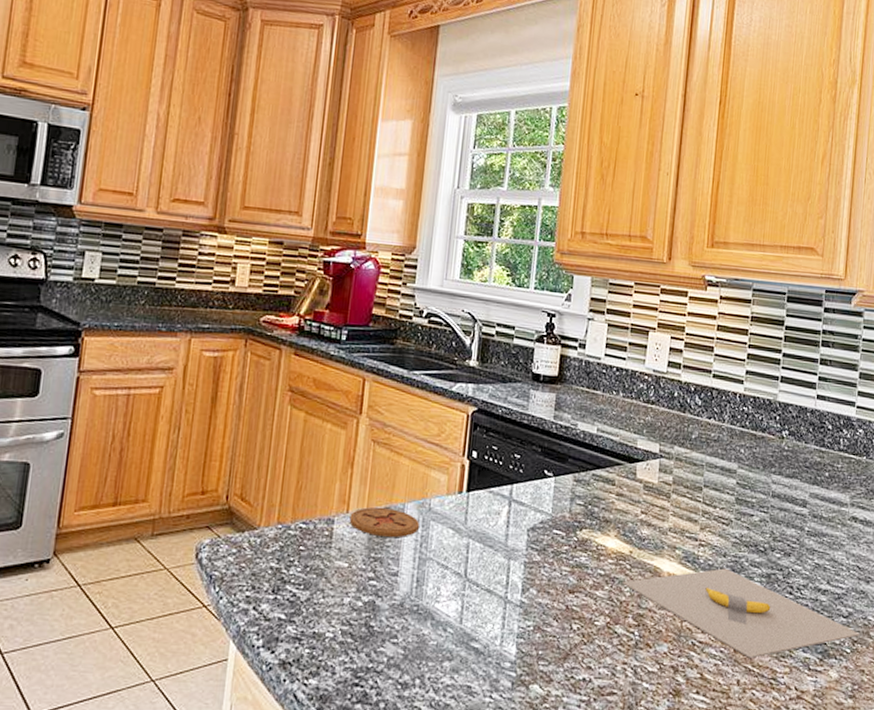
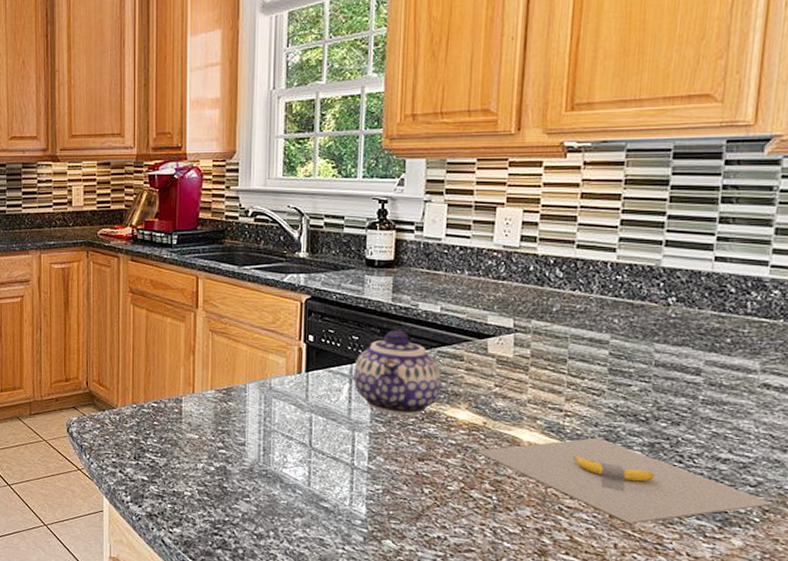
coaster: present [349,507,420,538] -> none [196,388,263,414]
teapot: none [513,449,595,543] -> present [353,330,442,415]

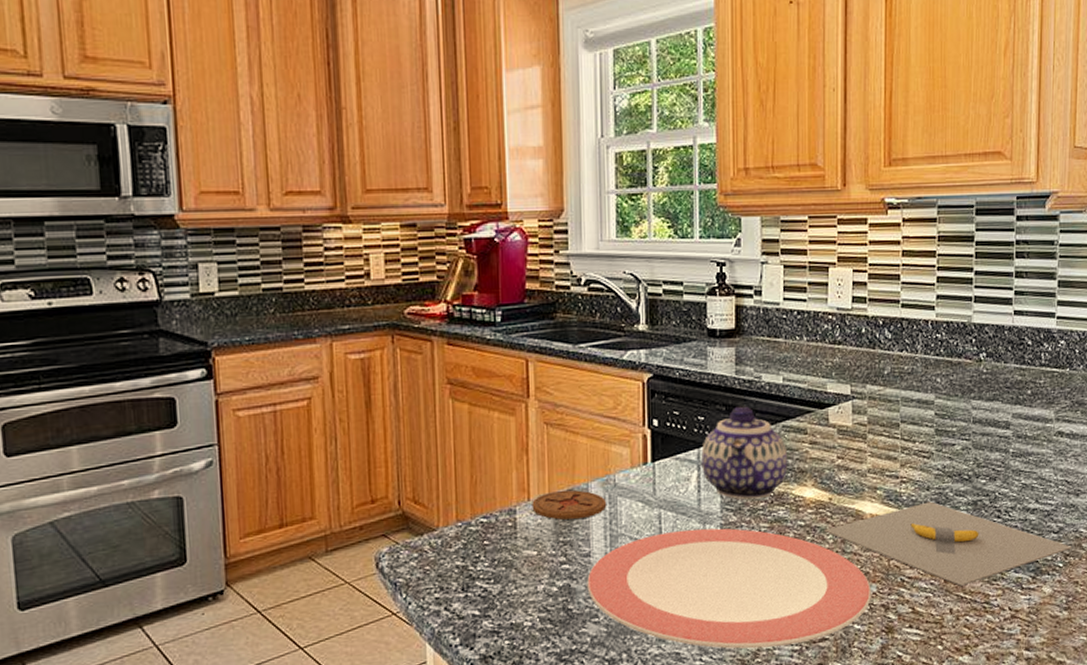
coaster: none [196,388,263,414] -> present [532,490,607,520]
plate: none [241,433,525,550] -> present [587,528,871,649]

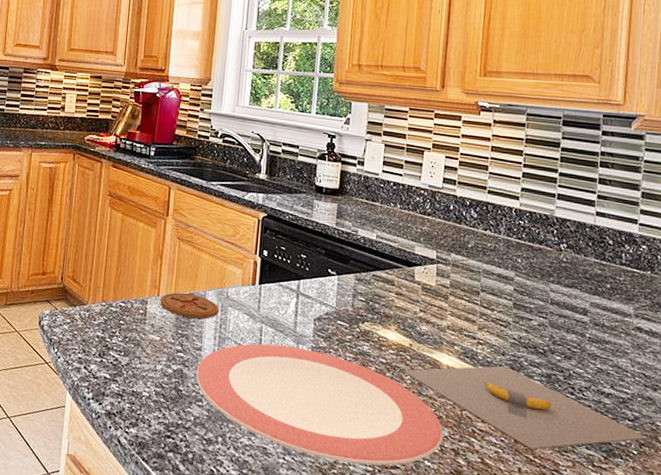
teapot: present [701,406,788,500] -> none [300,252,376,333]

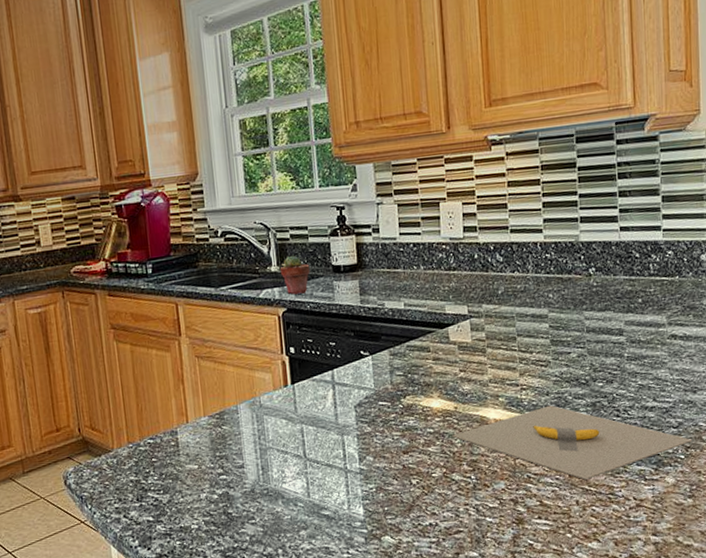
coaster: present [160,292,220,319] -> none [190,411,255,438]
plate: present [196,343,443,466] -> none [242,438,501,543]
potted succulent: none [267,167,295,205] -> present [279,255,310,295]

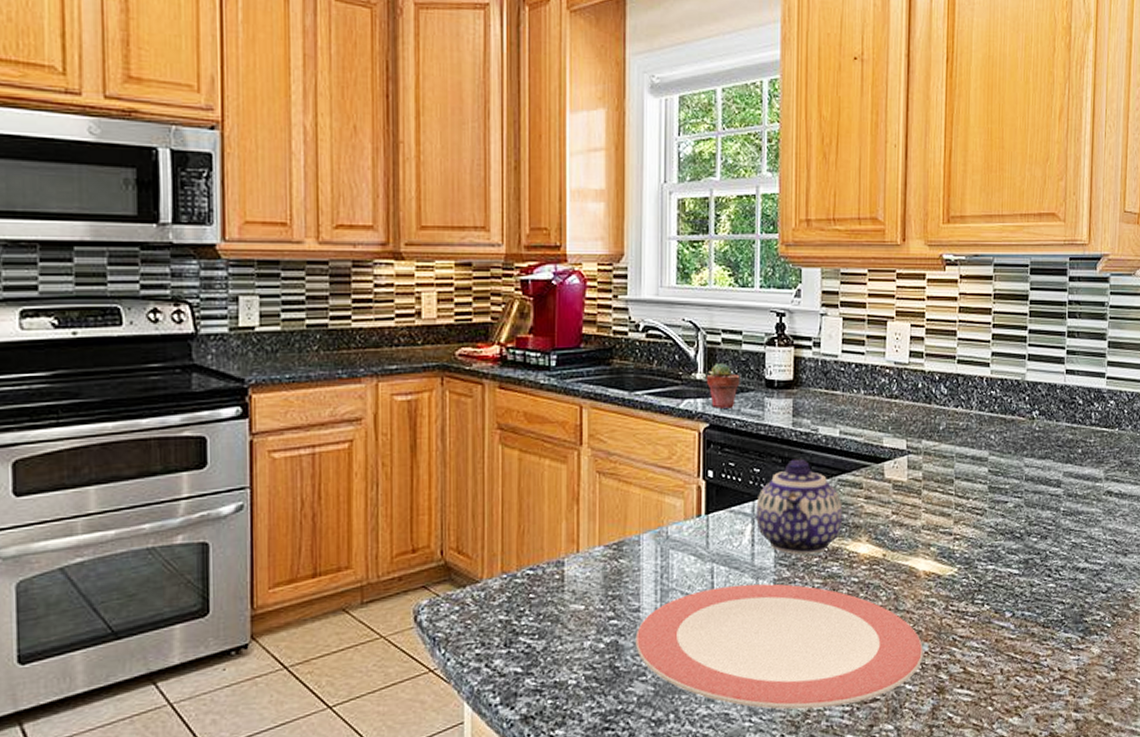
plate: none [242,438,501,543] -> present [635,583,923,710]
teapot: none [335,330,415,413] -> present [756,458,843,555]
banana: present [452,405,692,480] -> none [878,559,1119,646]

